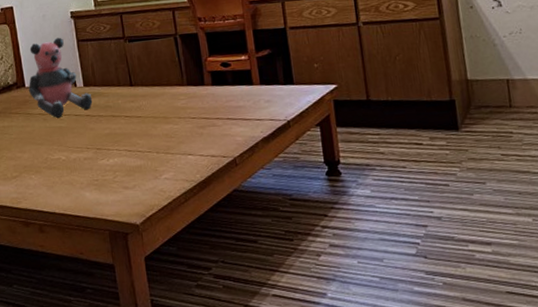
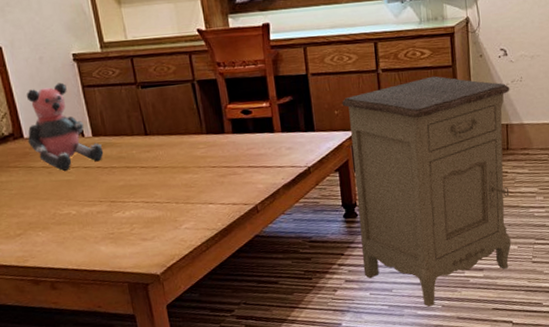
nightstand: none [321,28,524,284] -> present [342,76,512,307]

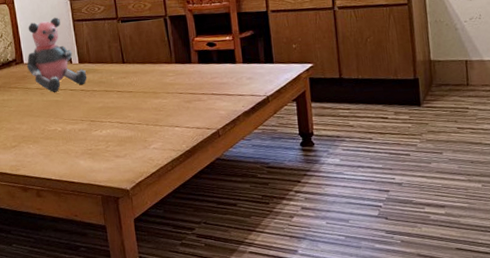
nightstand: present [342,76,512,307] -> none [299,13,475,242]

